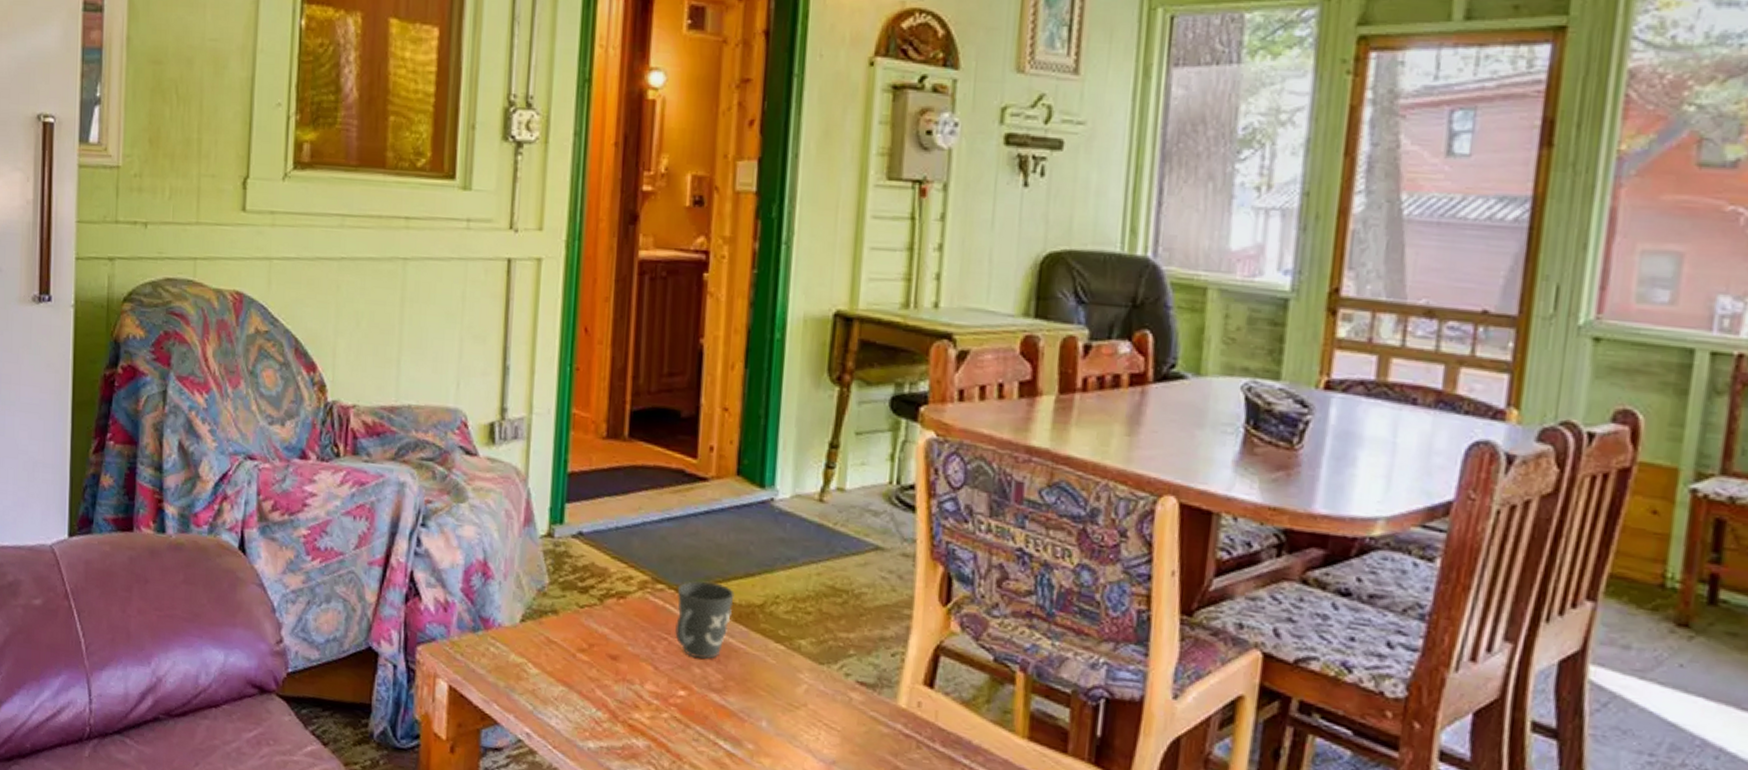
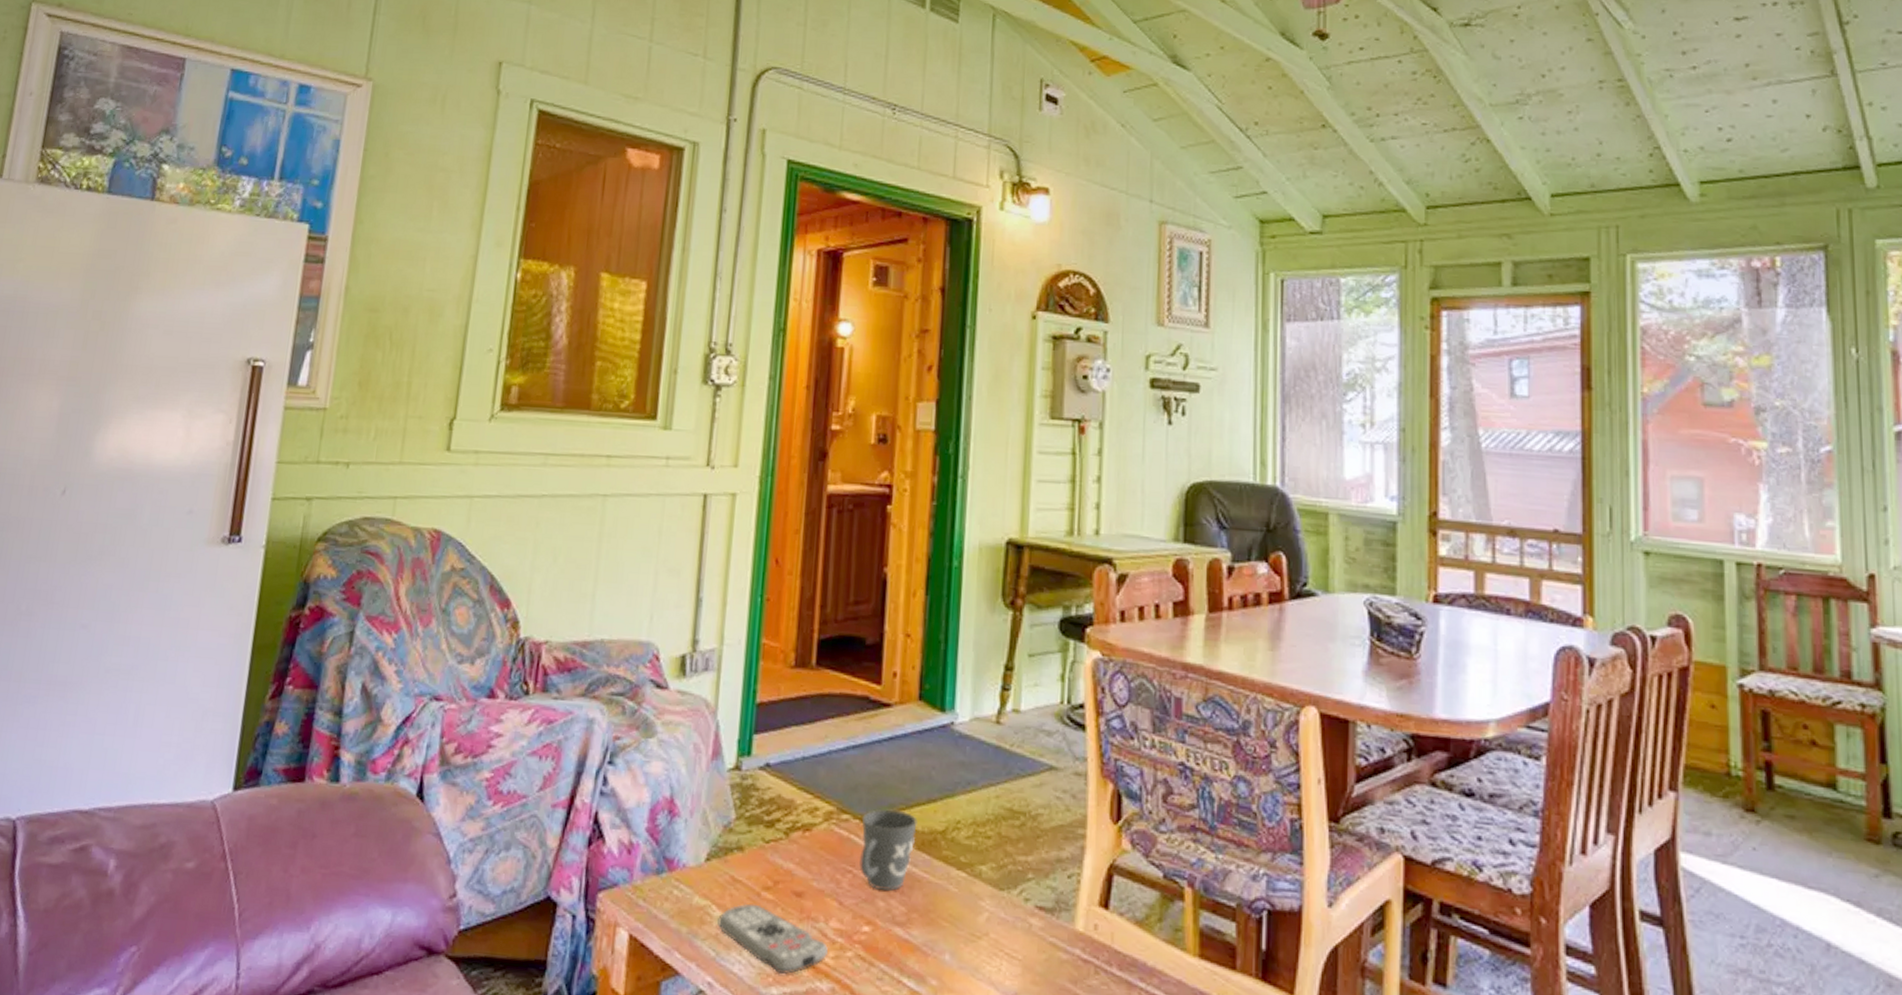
remote control: none [534,663,644,730] -> present [717,903,828,974]

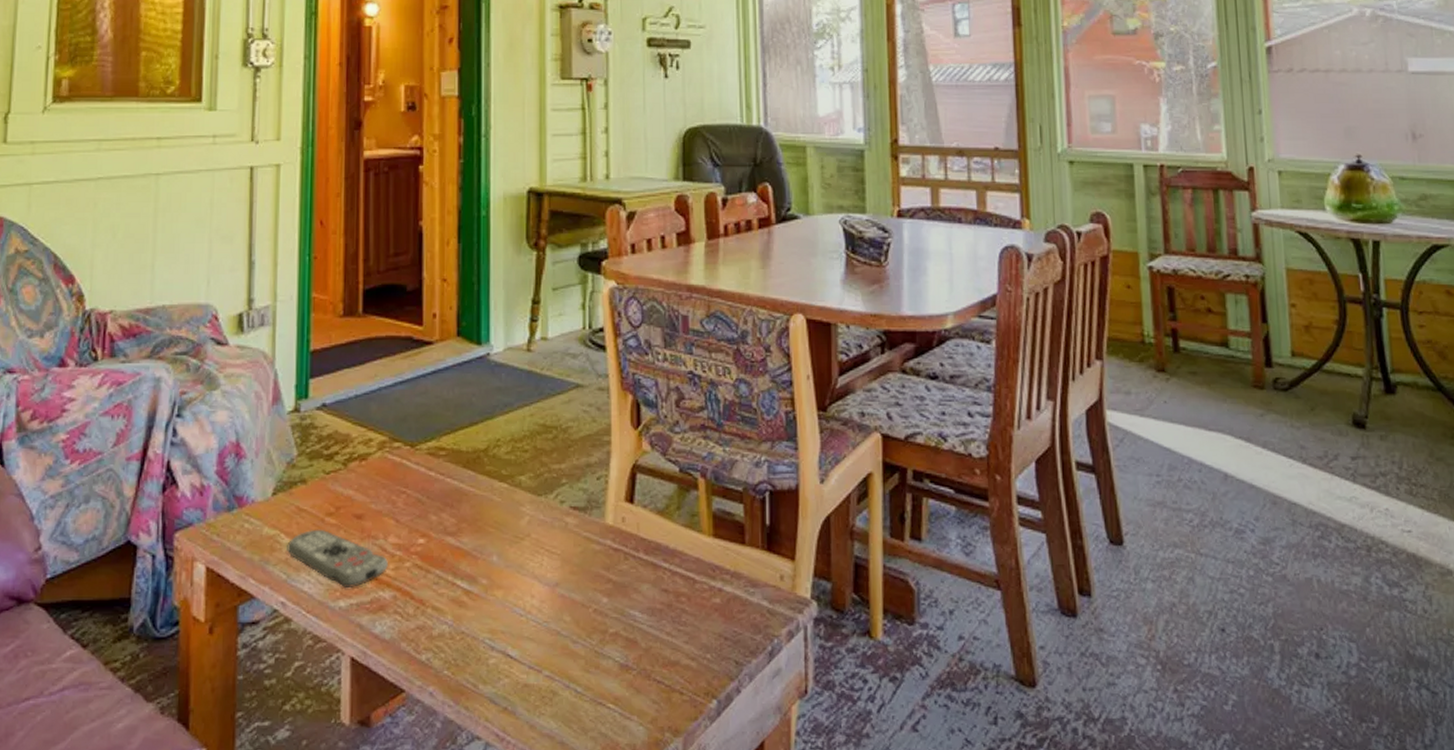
mug: present [859,809,917,891] -> none [412,434,462,505]

